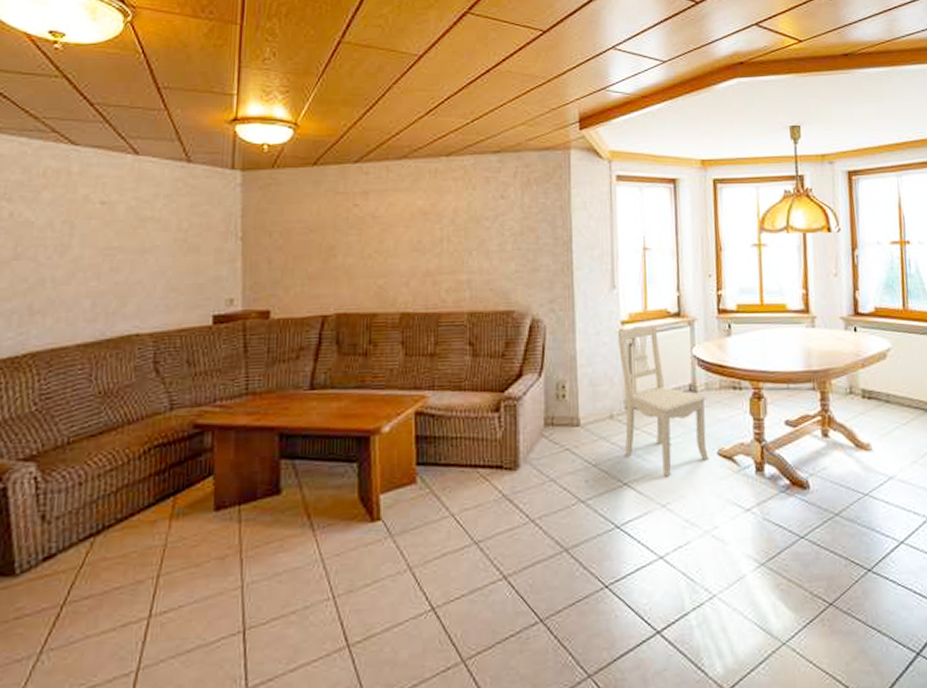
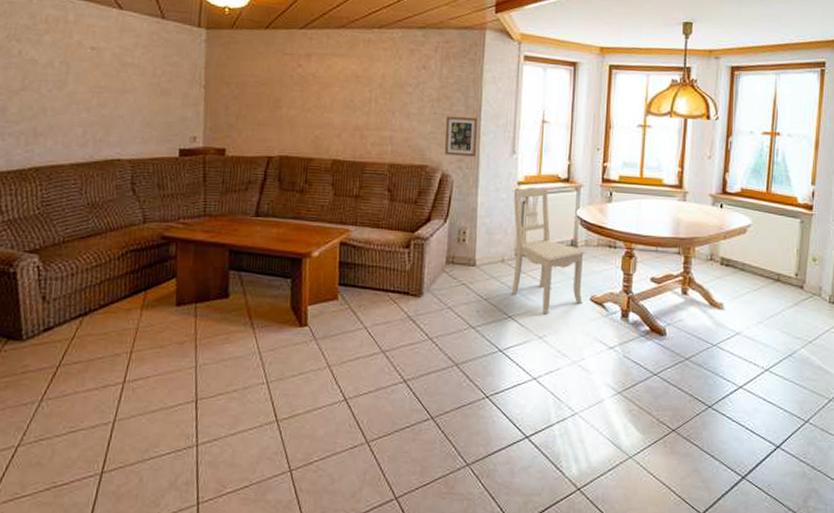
picture frame: none [531,249,571,297] -> present [445,116,479,157]

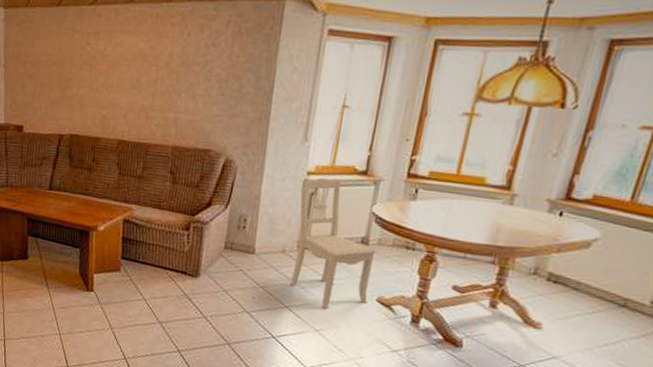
picture frame: present [445,116,479,157] -> none [230,98,269,143]

